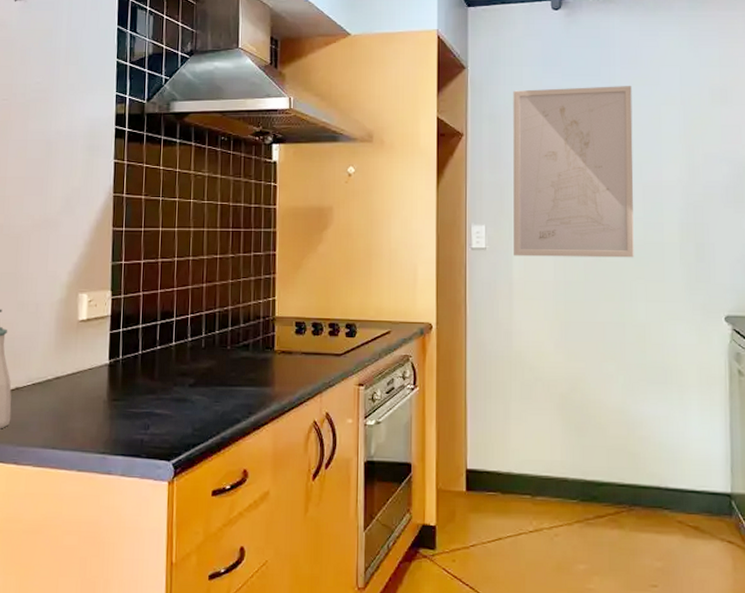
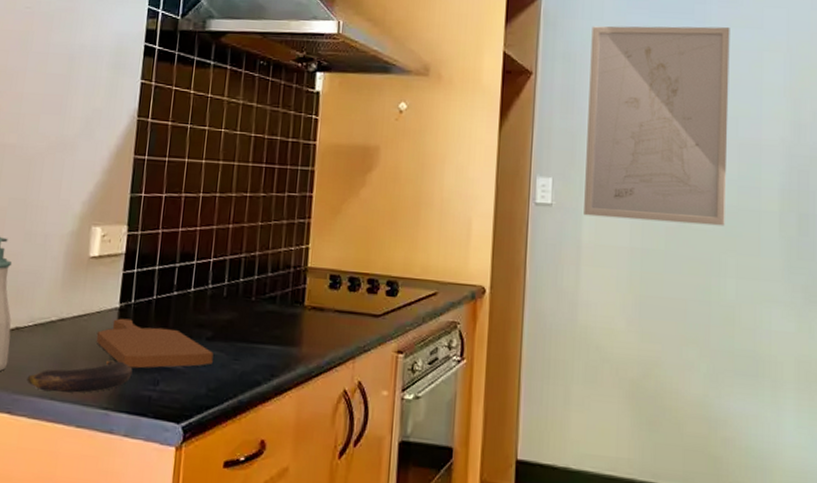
banana: none [29,410,125,442] -> present [27,360,133,393]
cutting board: none [90,373,196,416] -> present [96,318,214,369]

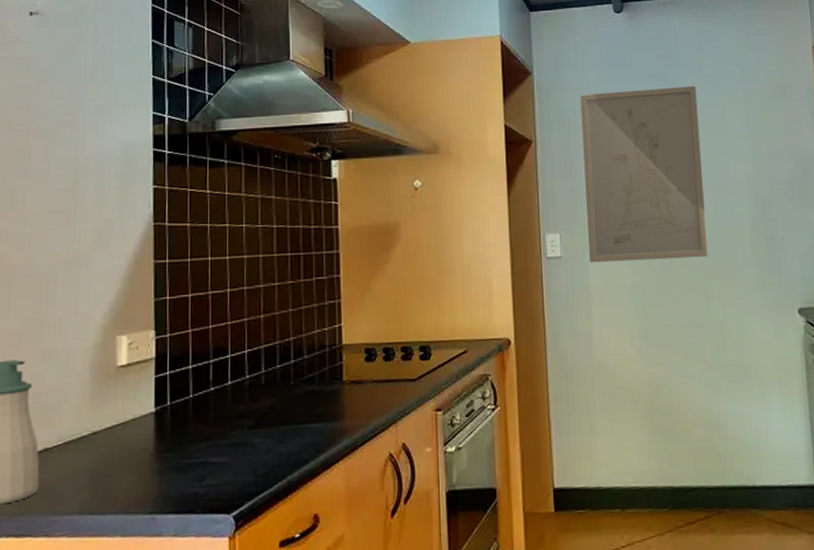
banana: present [27,360,133,393] -> none [62,464,176,508]
cutting board: present [96,318,214,369] -> none [133,421,258,469]

